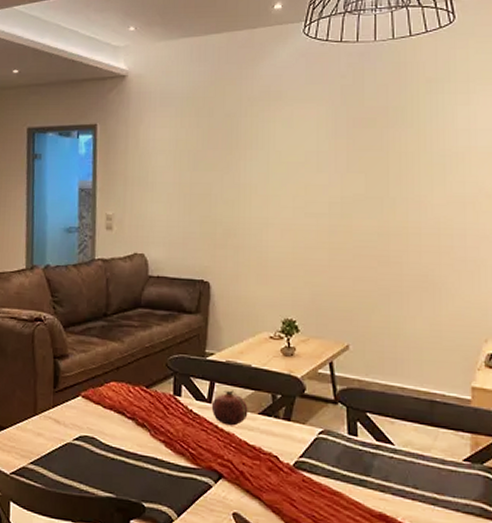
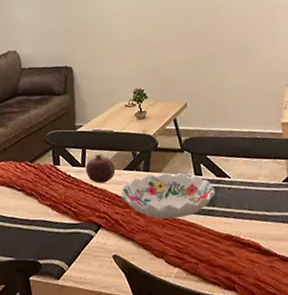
decorative bowl: none [251,424,372,483] -> present [120,172,216,219]

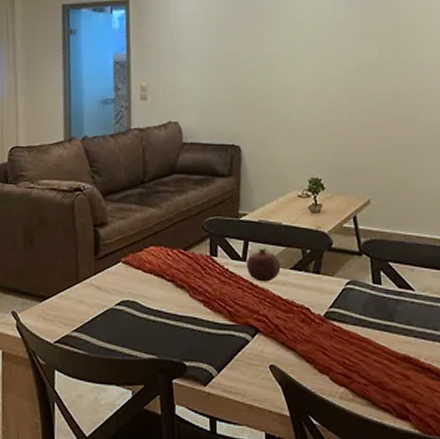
decorative bowl: present [120,172,216,219] -> none [284,277,395,331]

